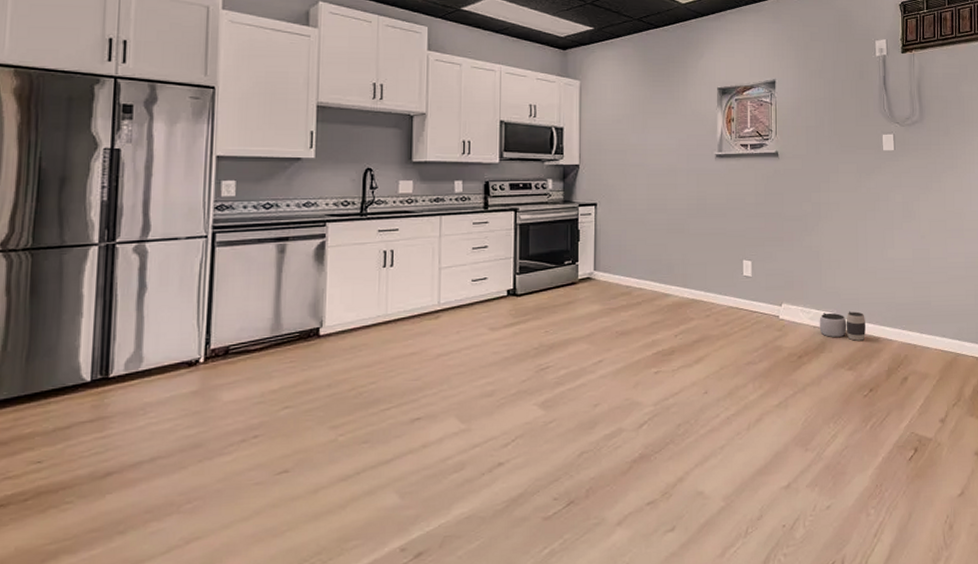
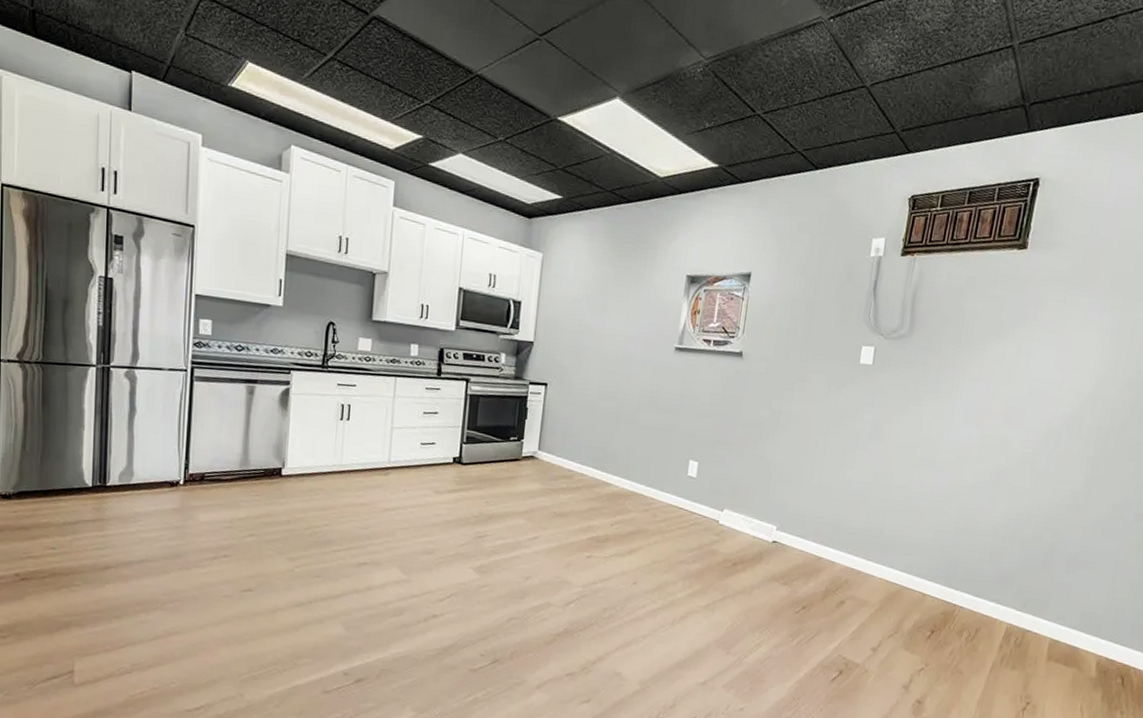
waste basket: present [819,310,866,341] -> none [759,524,810,558]

